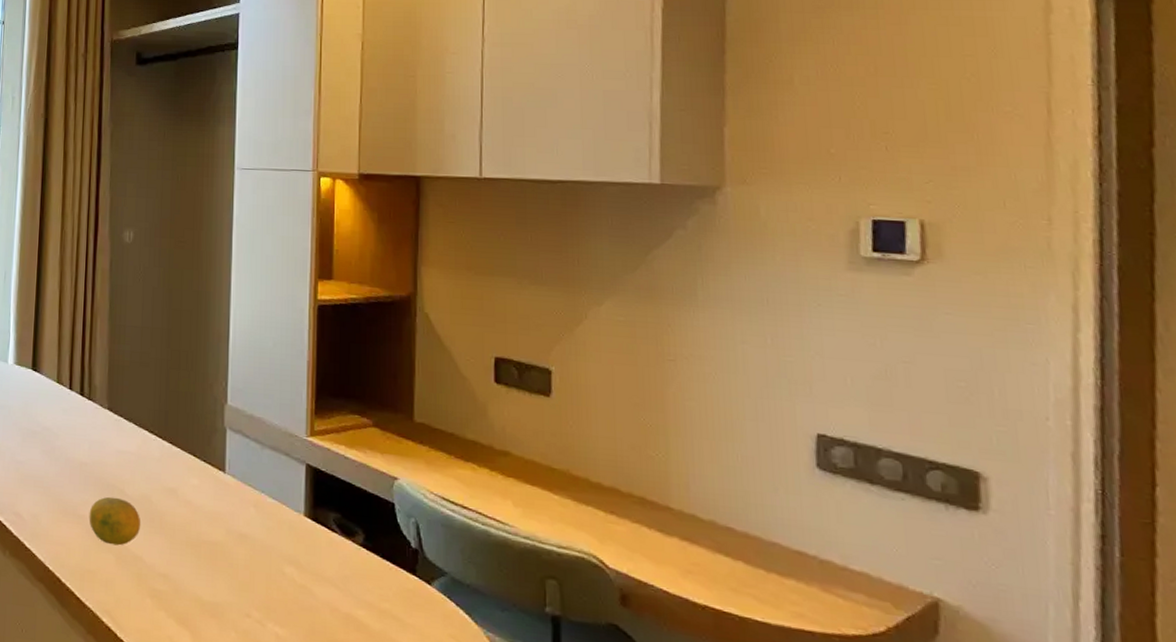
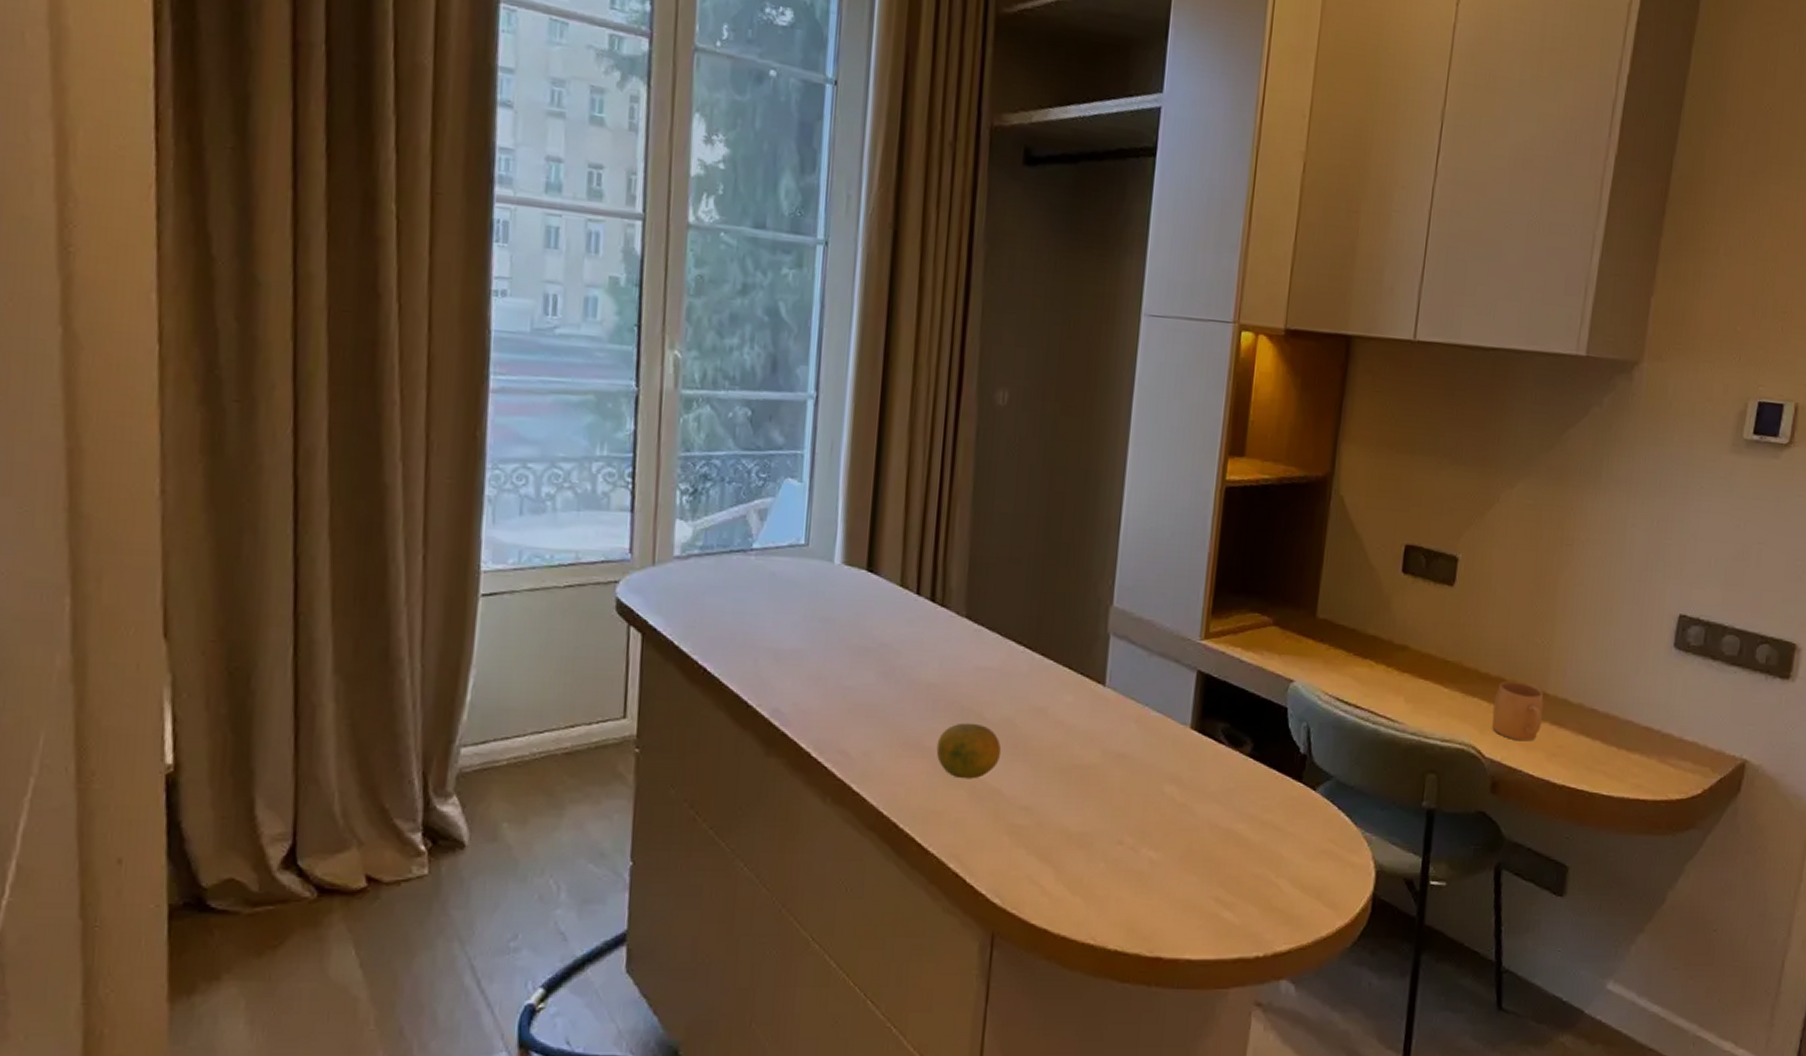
mug: none [610,492,670,556] -> present [1492,681,1544,741]

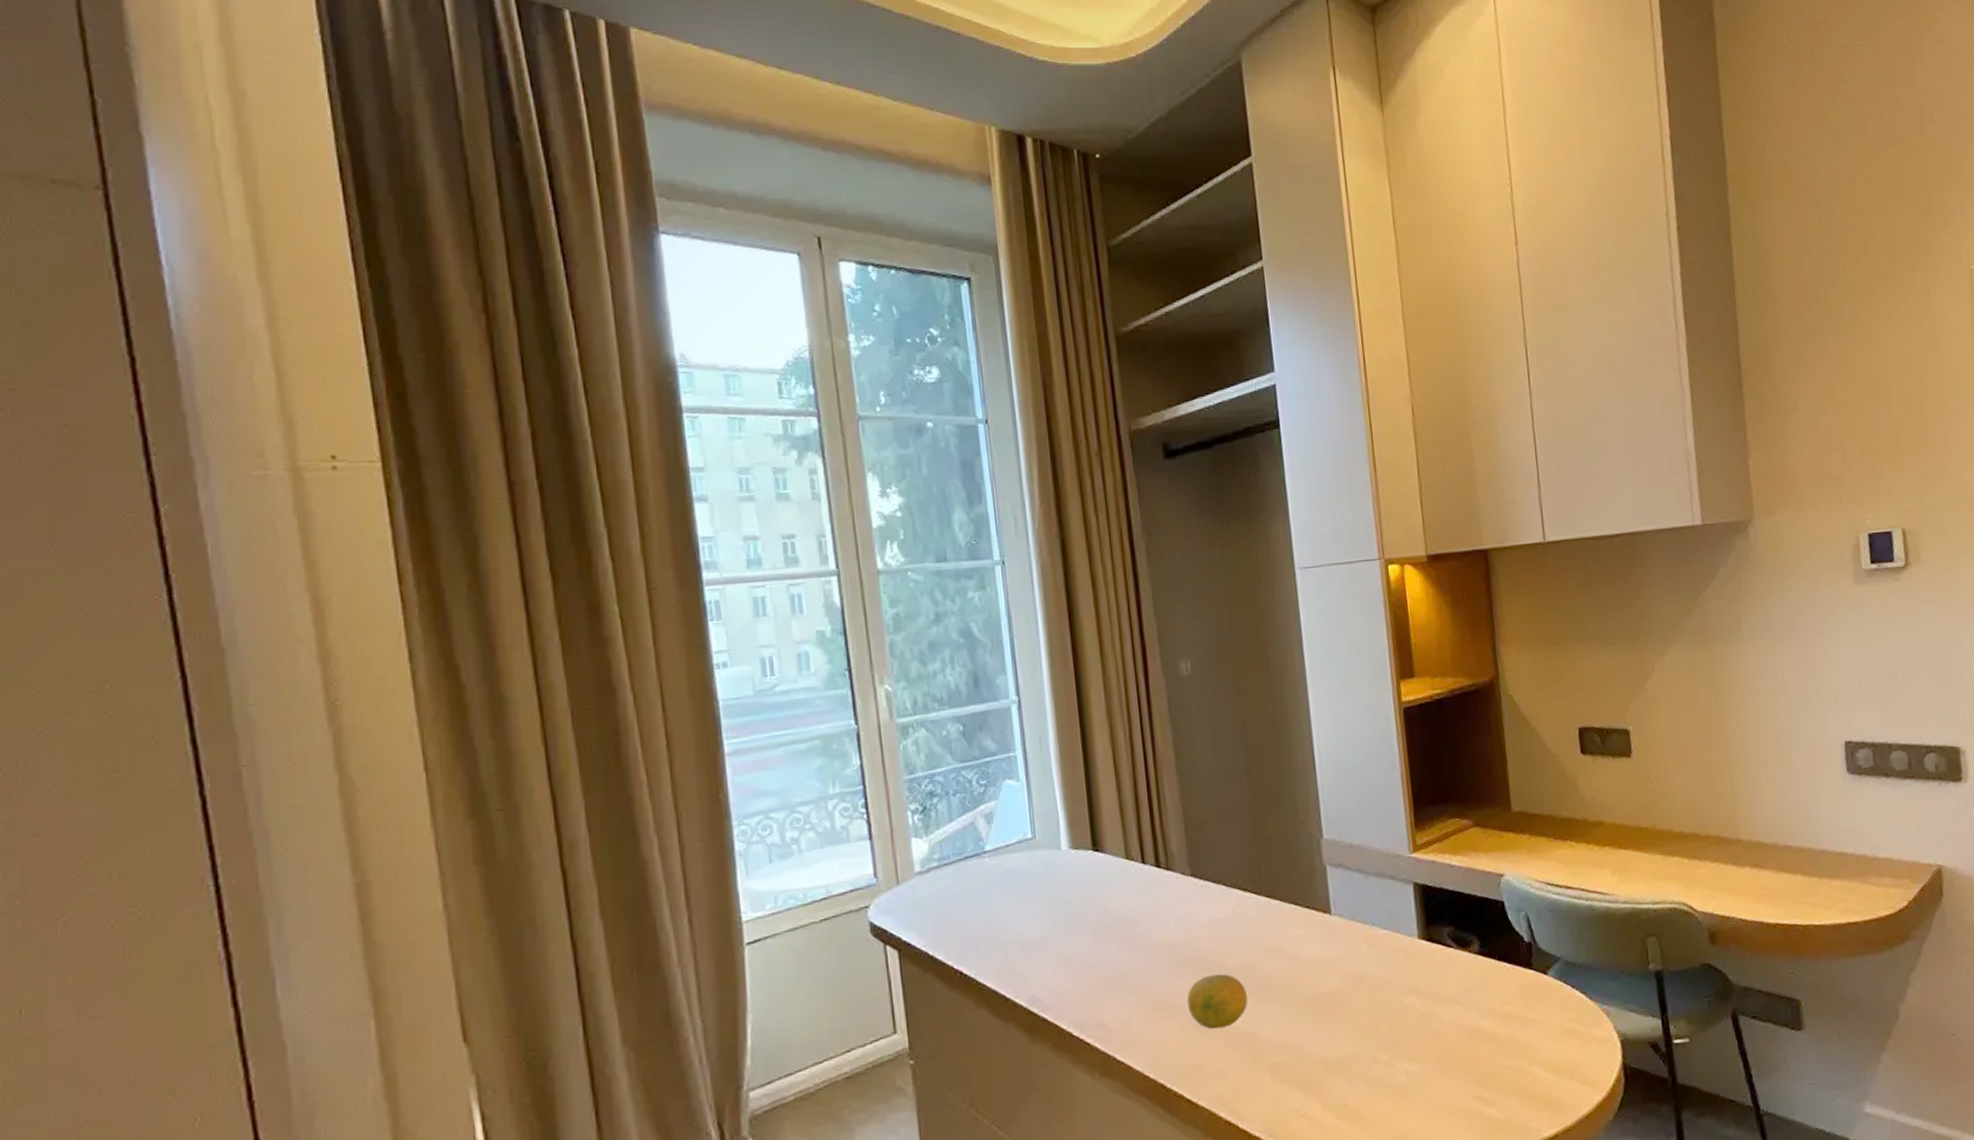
mug: present [1492,681,1544,741] -> none [1692,833,1743,890]

